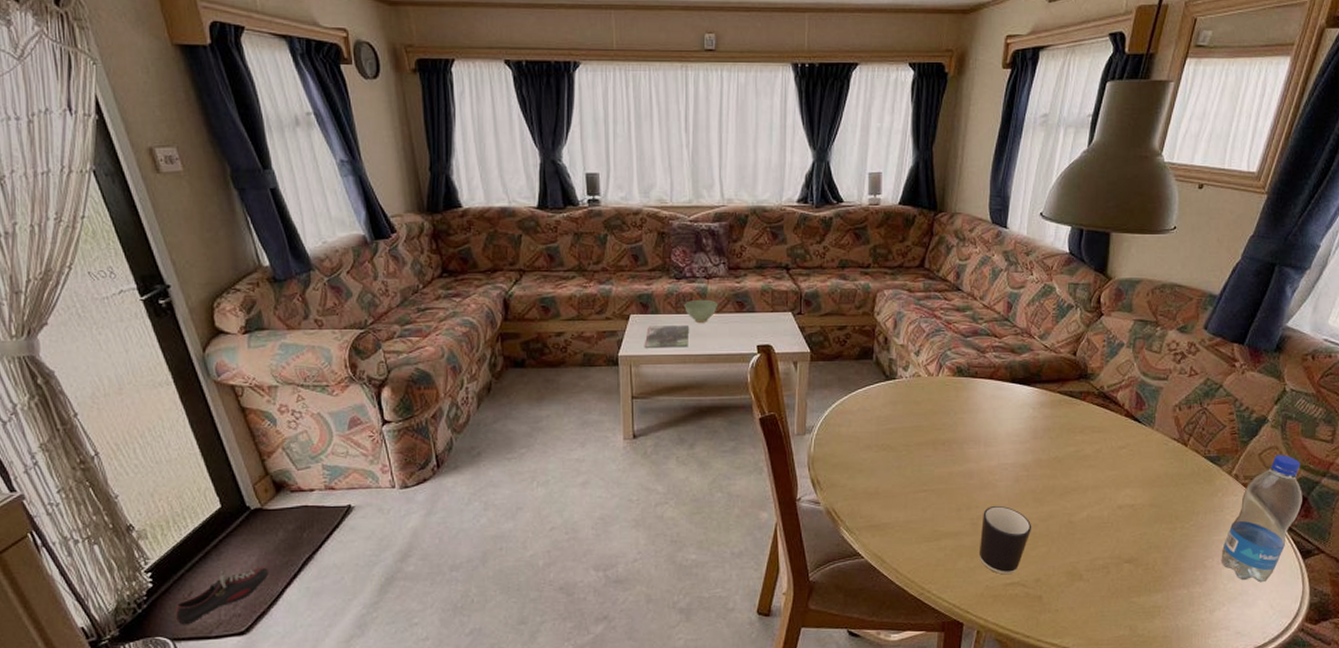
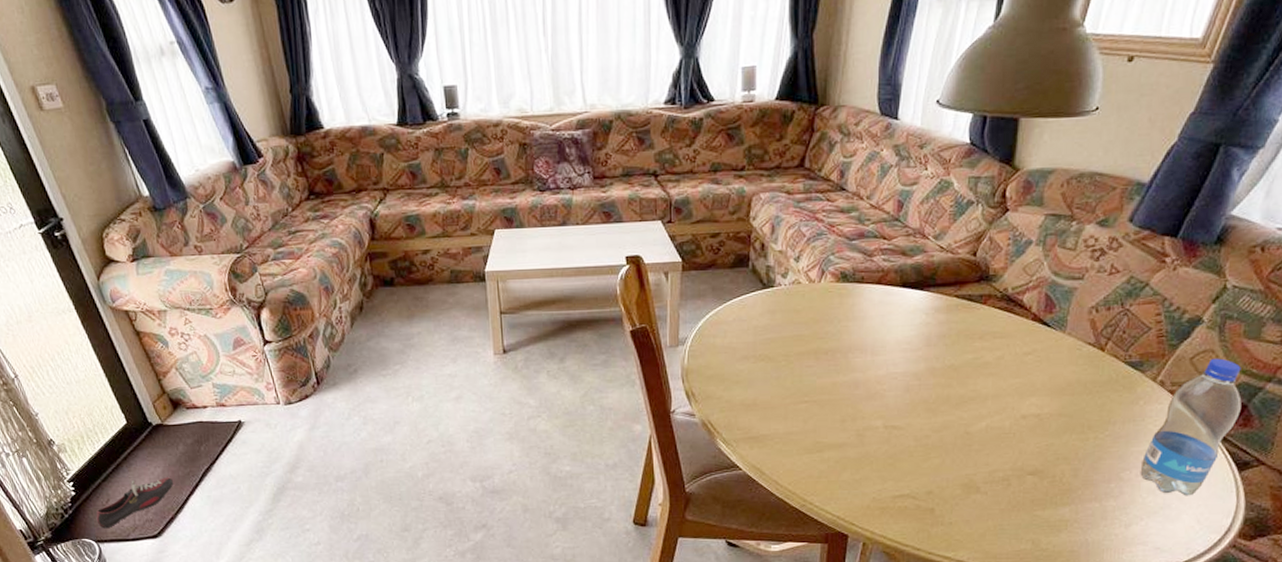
magazine: present [644,325,688,348] -> none [510,238,555,263]
bowl: present [684,299,717,323] -> none [549,210,583,235]
mug: present [978,505,1032,575] -> none [865,416,924,487]

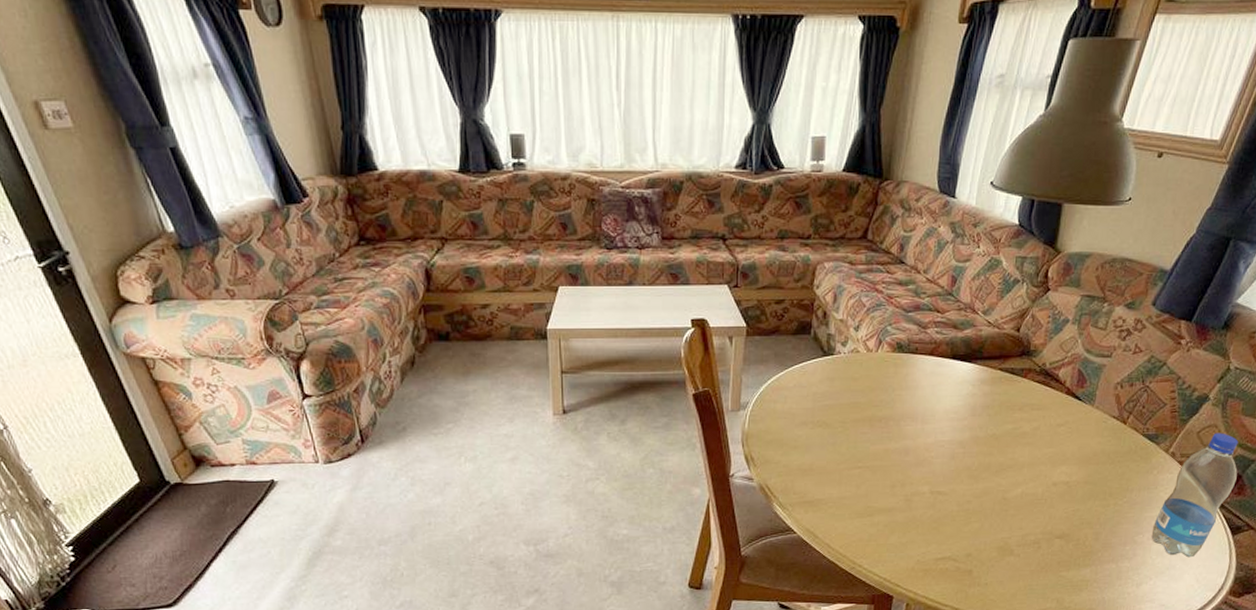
shoe: present [96,477,174,529] -> none [99,541,194,598]

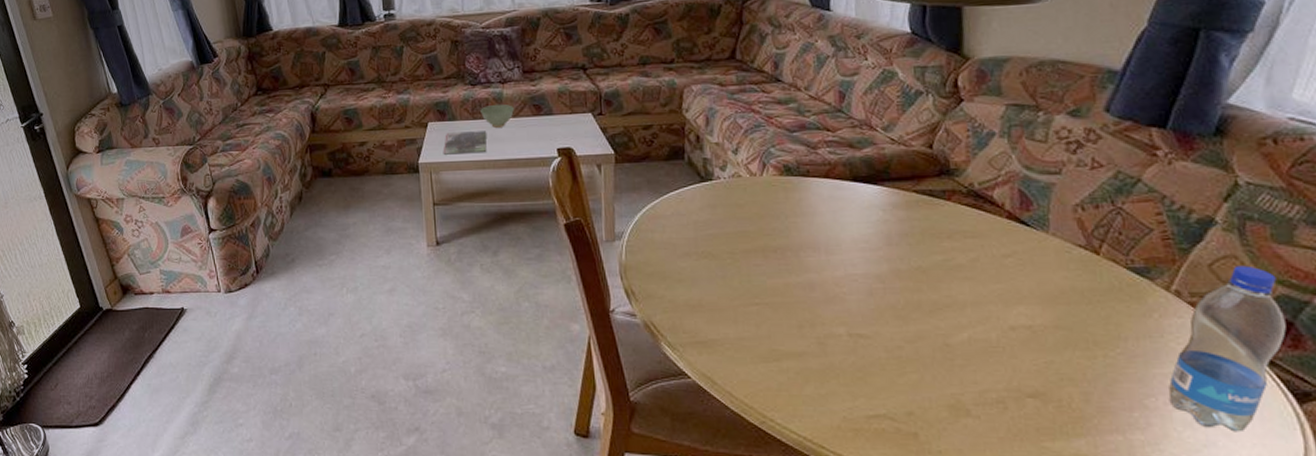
magazine: none [573,298,620,321] -> present [443,131,487,155]
bowl: none [615,270,650,295] -> present [480,104,514,128]

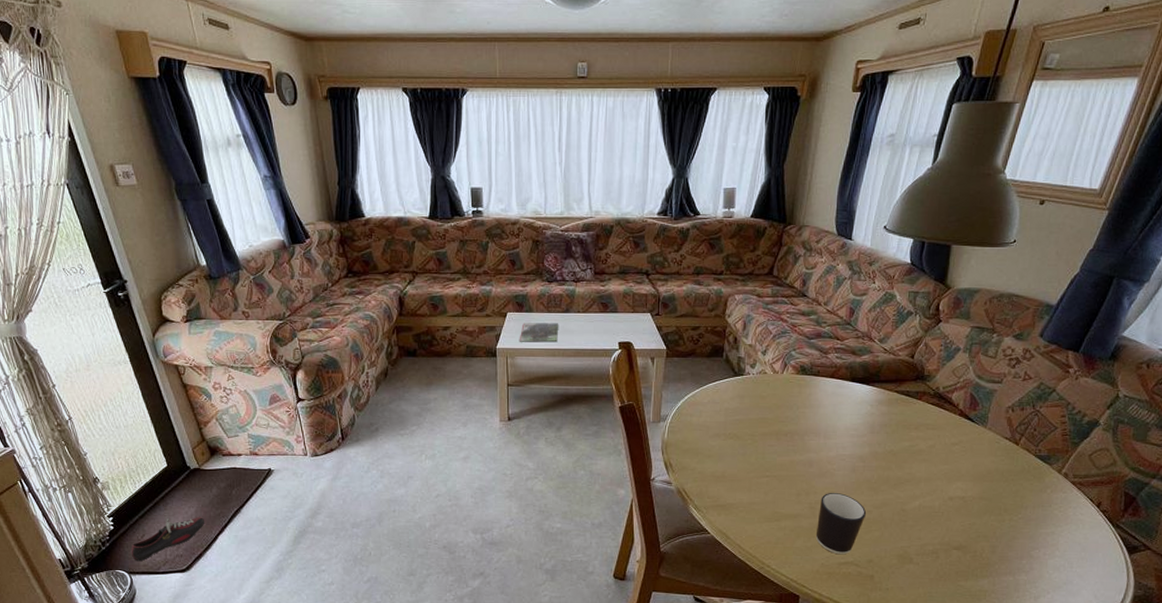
shoe: none [44,363,118,414] -> present [131,517,205,562]
bowl: present [480,104,514,128] -> none [555,300,584,321]
mug: none [830,322,897,405] -> present [815,492,867,555]
bottle: present [1168,265,1287,432] -> none [1047,456,1131,574]

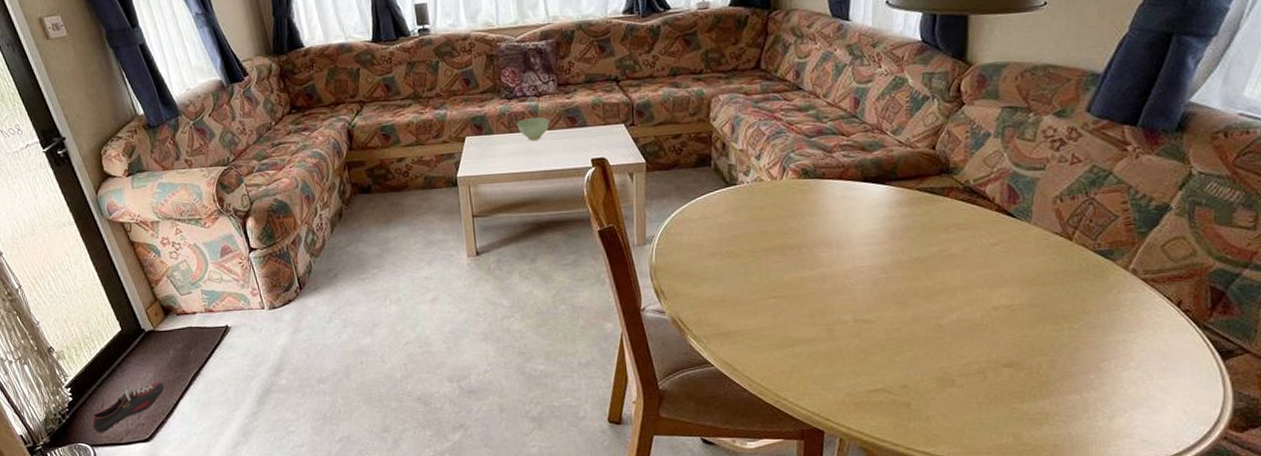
magazine: present [519,323,558,343] -> none [480,144,524,168]
bowl: none [555,300,584,321] -> present [516,117,550,140]
mug: present [815,492,867,555] -> none [837,310,895,381]

